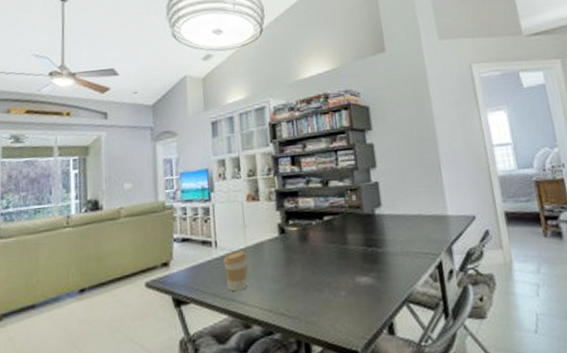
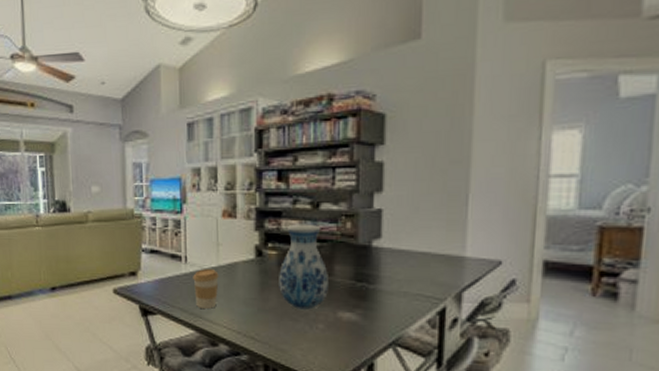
vase: none [301,200,345,281] -> present [279,223,328,311]

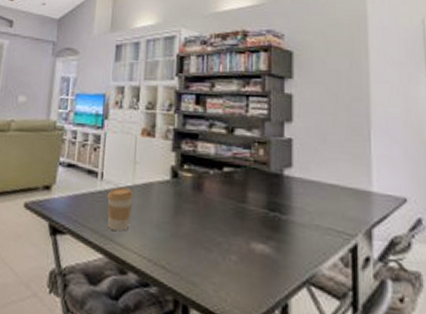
vase: present [279,223,328,311] -> none [193,147,242,240]

